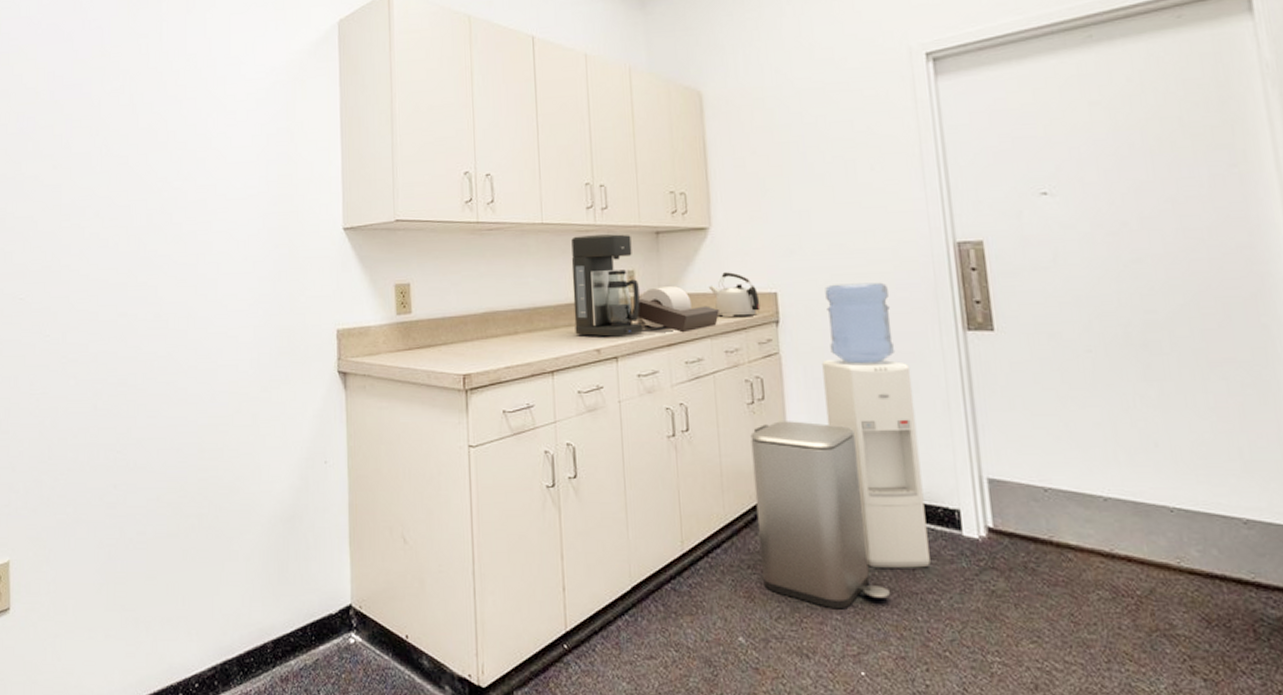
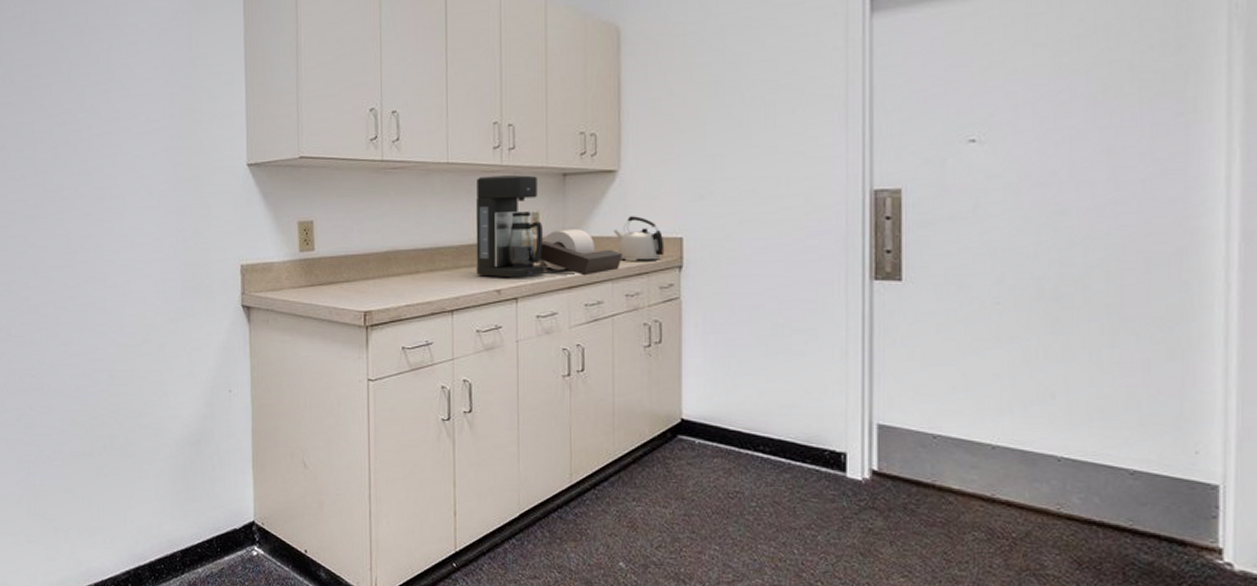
pedal bin: present [750,421,891,610] -> none [645,364,770,541]
water cooler: present [822,282,931,568] -> none [722,229,812,506]

